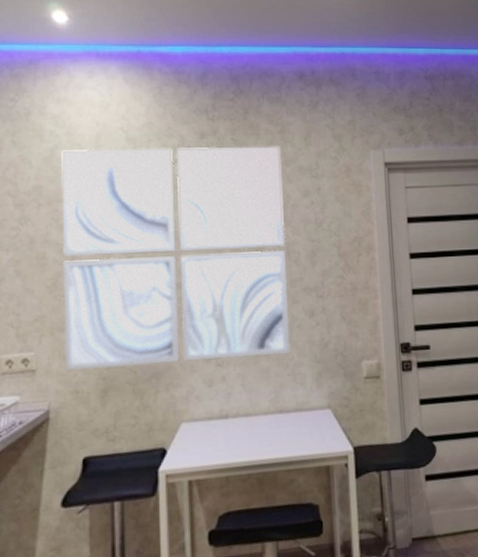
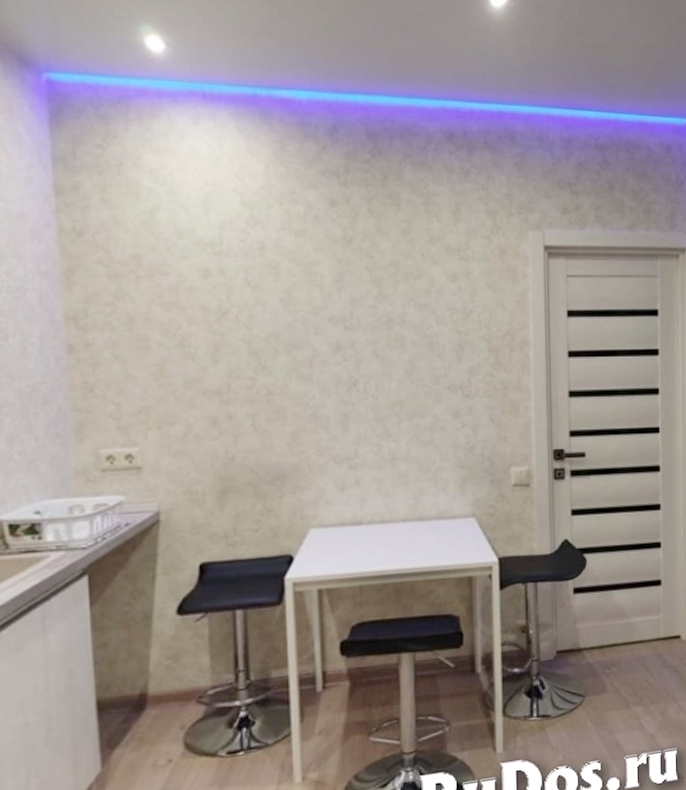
wall art: present [61,146,291,370] -> none [163,212,433,469]

